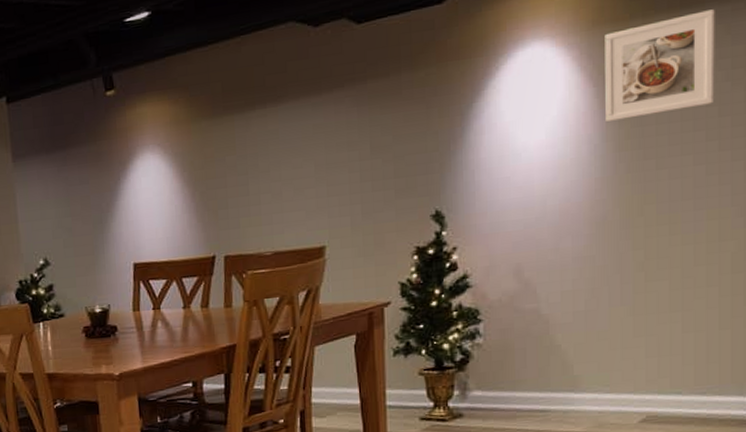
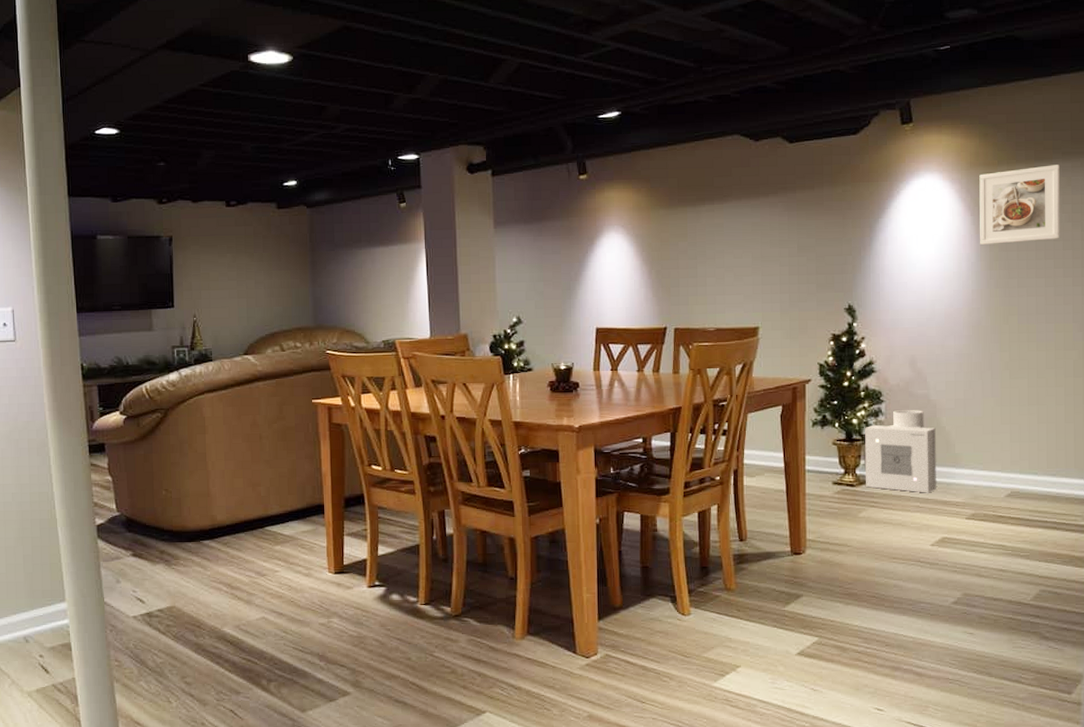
air purifier: none [459,327,550,424] -> present [865,410,936,493]

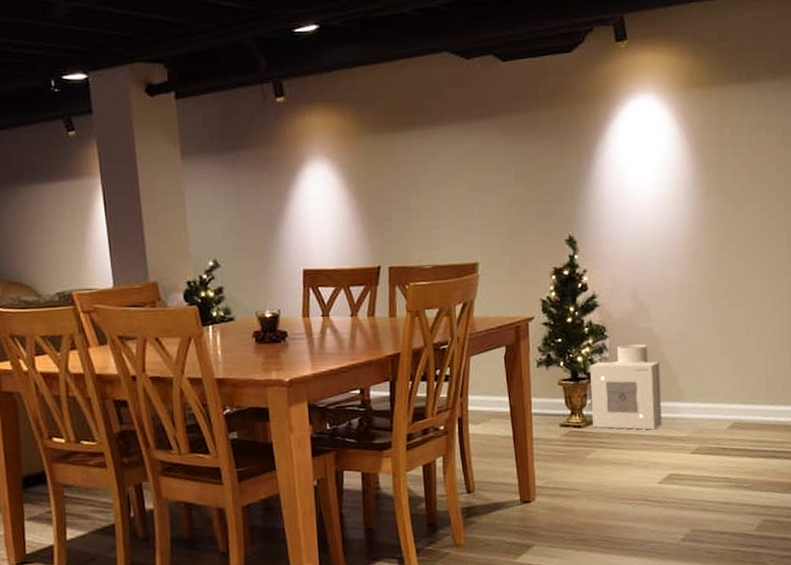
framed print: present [979,165,1060,246] -> none [694,85,773,170]

